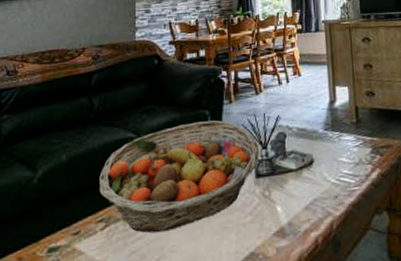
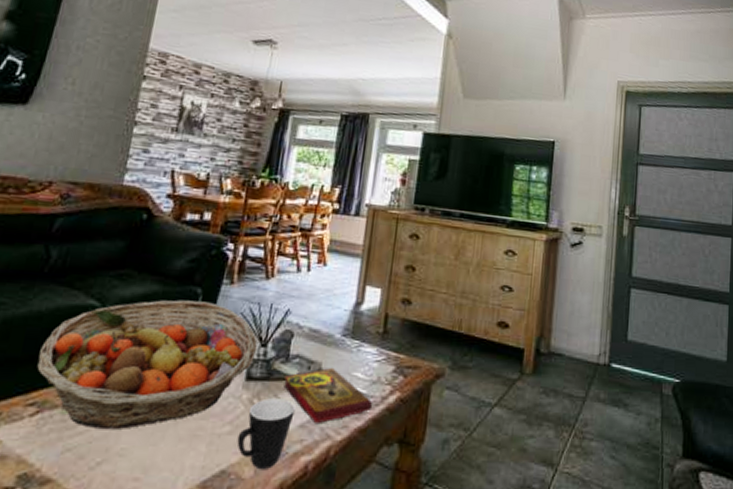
mug: none [258,188,299,247] -> present [237,398,296,469]
book: none [284,156,360,205] -> present [283,367,373,425]

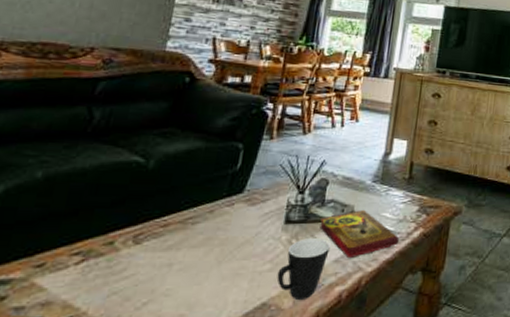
fruit basket: present [37,300,258,429] -> none [81,154,296,272]

